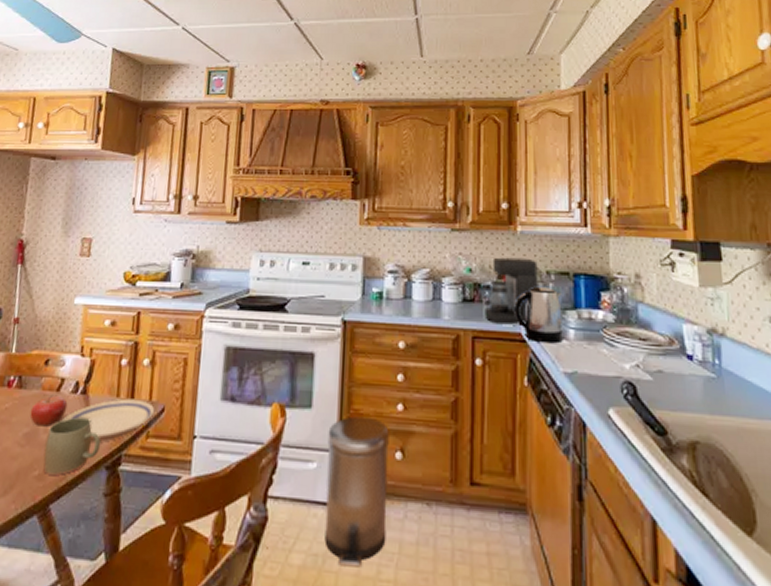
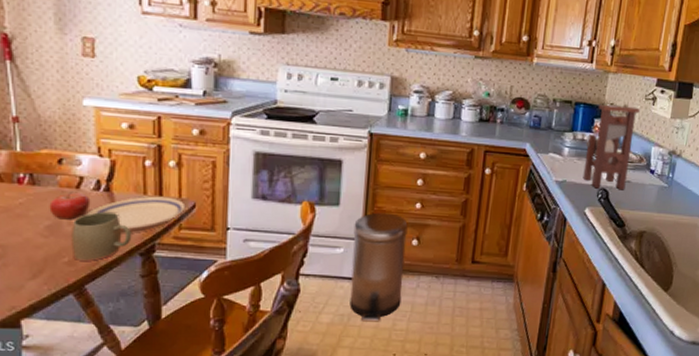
coffee maker: present [483,257,538,325] -> none [497,84,547,143]
kettle: present [514,286,563,344] -> none [522,111,564,159]
paper towel holder: none [594,274,658,384] -> present [583,104,641,190]

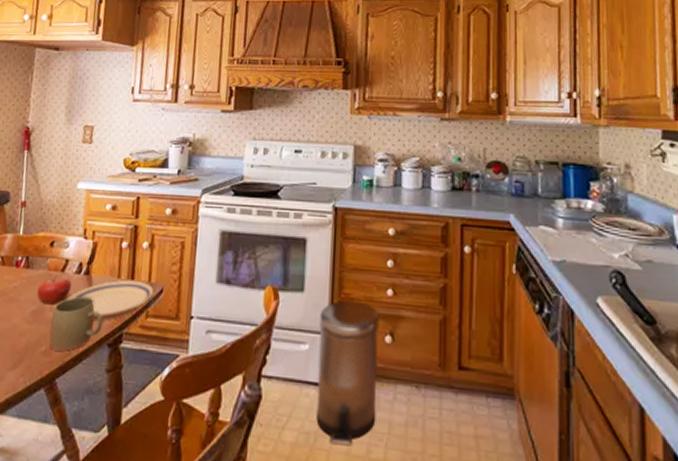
paper towel holder: present [583,104,641,190] -> none [583,164,648,273]

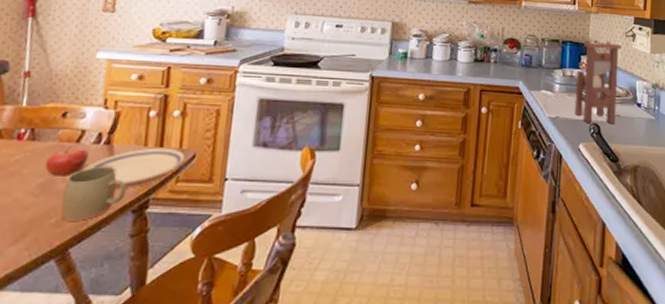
pedal bin: present [316,300,379,446] -> none [346,156,407,278]
paper towel holder: none [583,164,648,273] -> present [574,42,622,125]

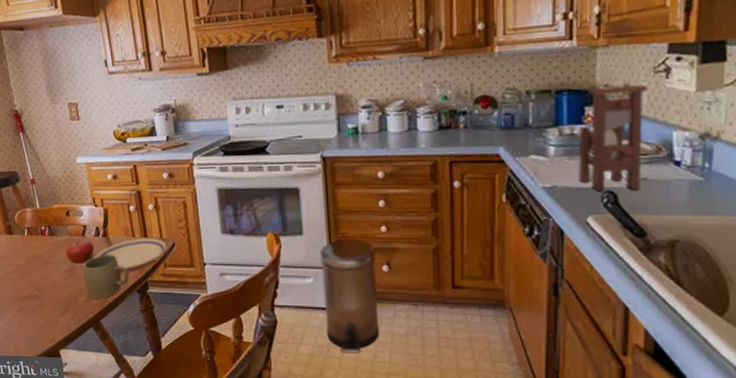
pedal bin: none [346,156,407,278] -> present [320,239,380,354]

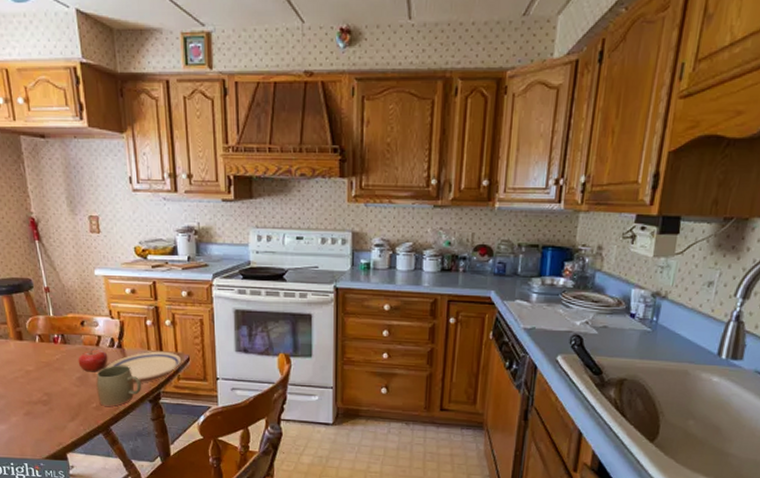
pedal bin: present [320,239,380,354] -> none [326,363,376,464]
paper towel holder: present [576,84,649,192] -> none [553,246,617,336]

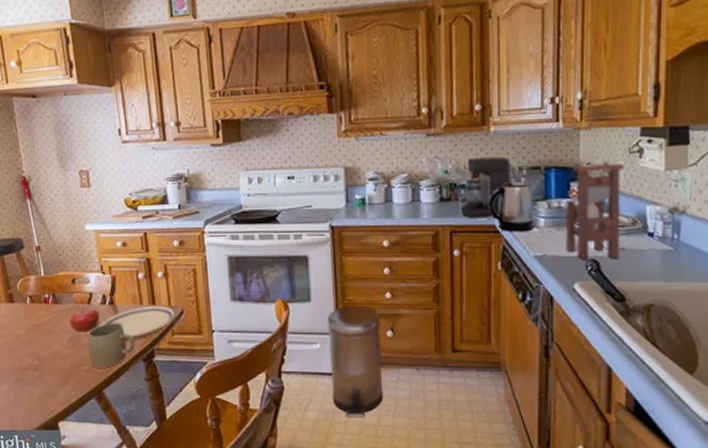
pedal bin: none [326,363,376,464] -> present [327,305,384,418]
coffee maker: none [459,231,511,291] -> present [459,156,511,219]
kettle: none [486,257,531,306] -> present [488,181,535,233]
paper towel holder: none [553,246,617,336] -> present [563,163,625,260]

